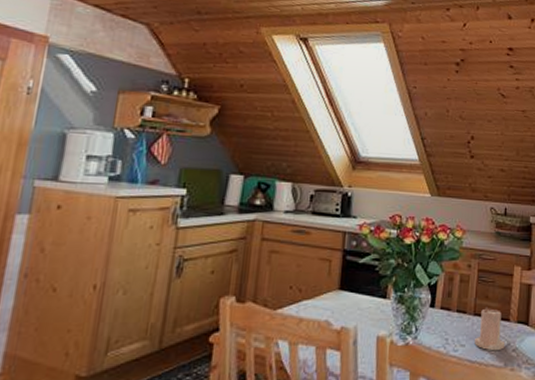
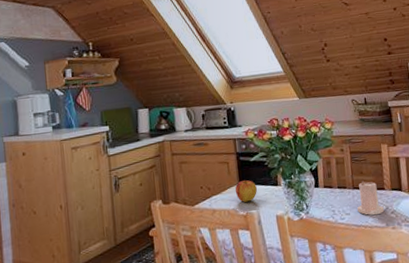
apple: none [332,285,360,314] -> present [235,179,257,202]

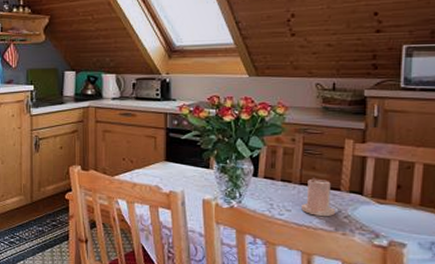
apple: present [235,179,257,202] -> none [160,157,184,181]

